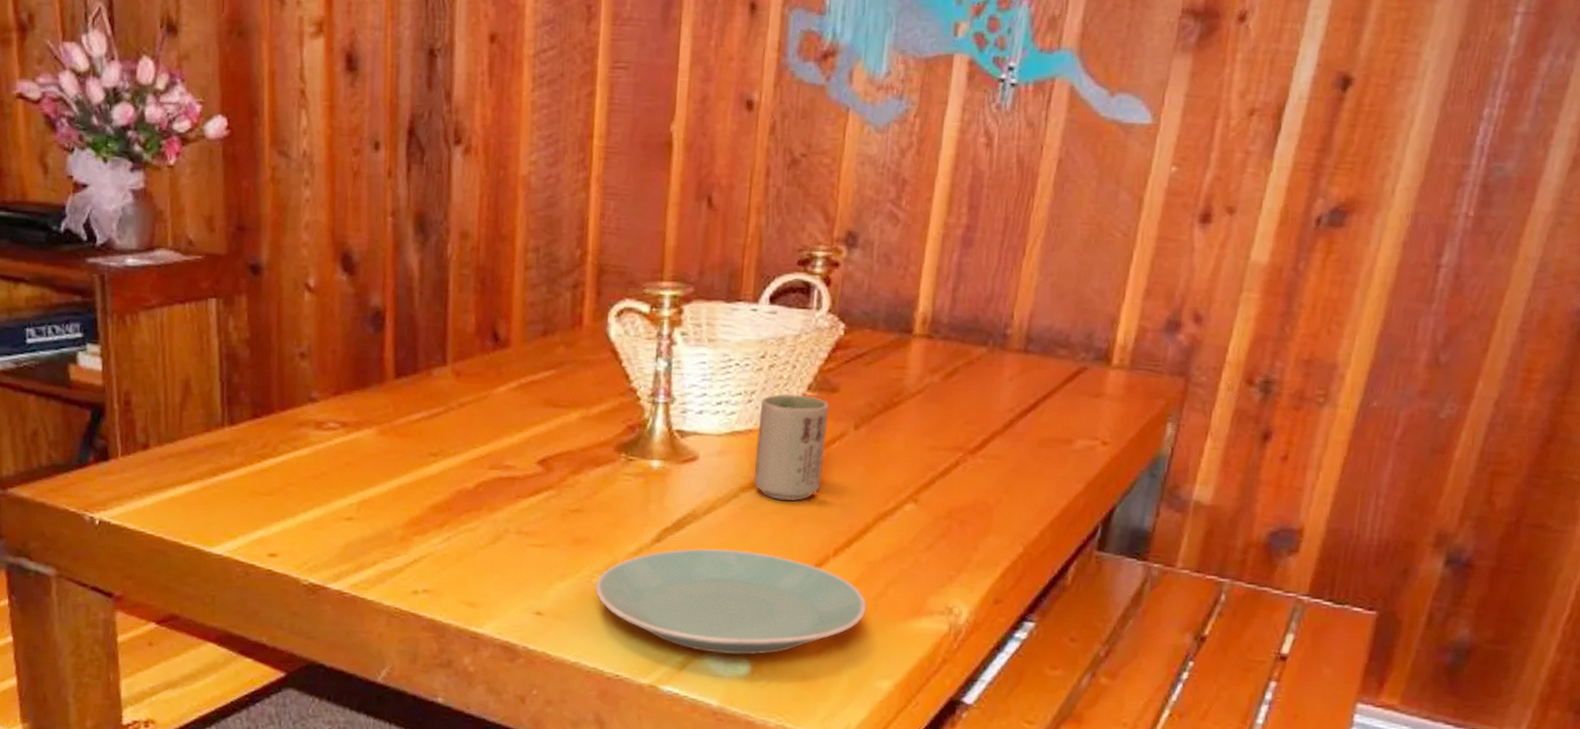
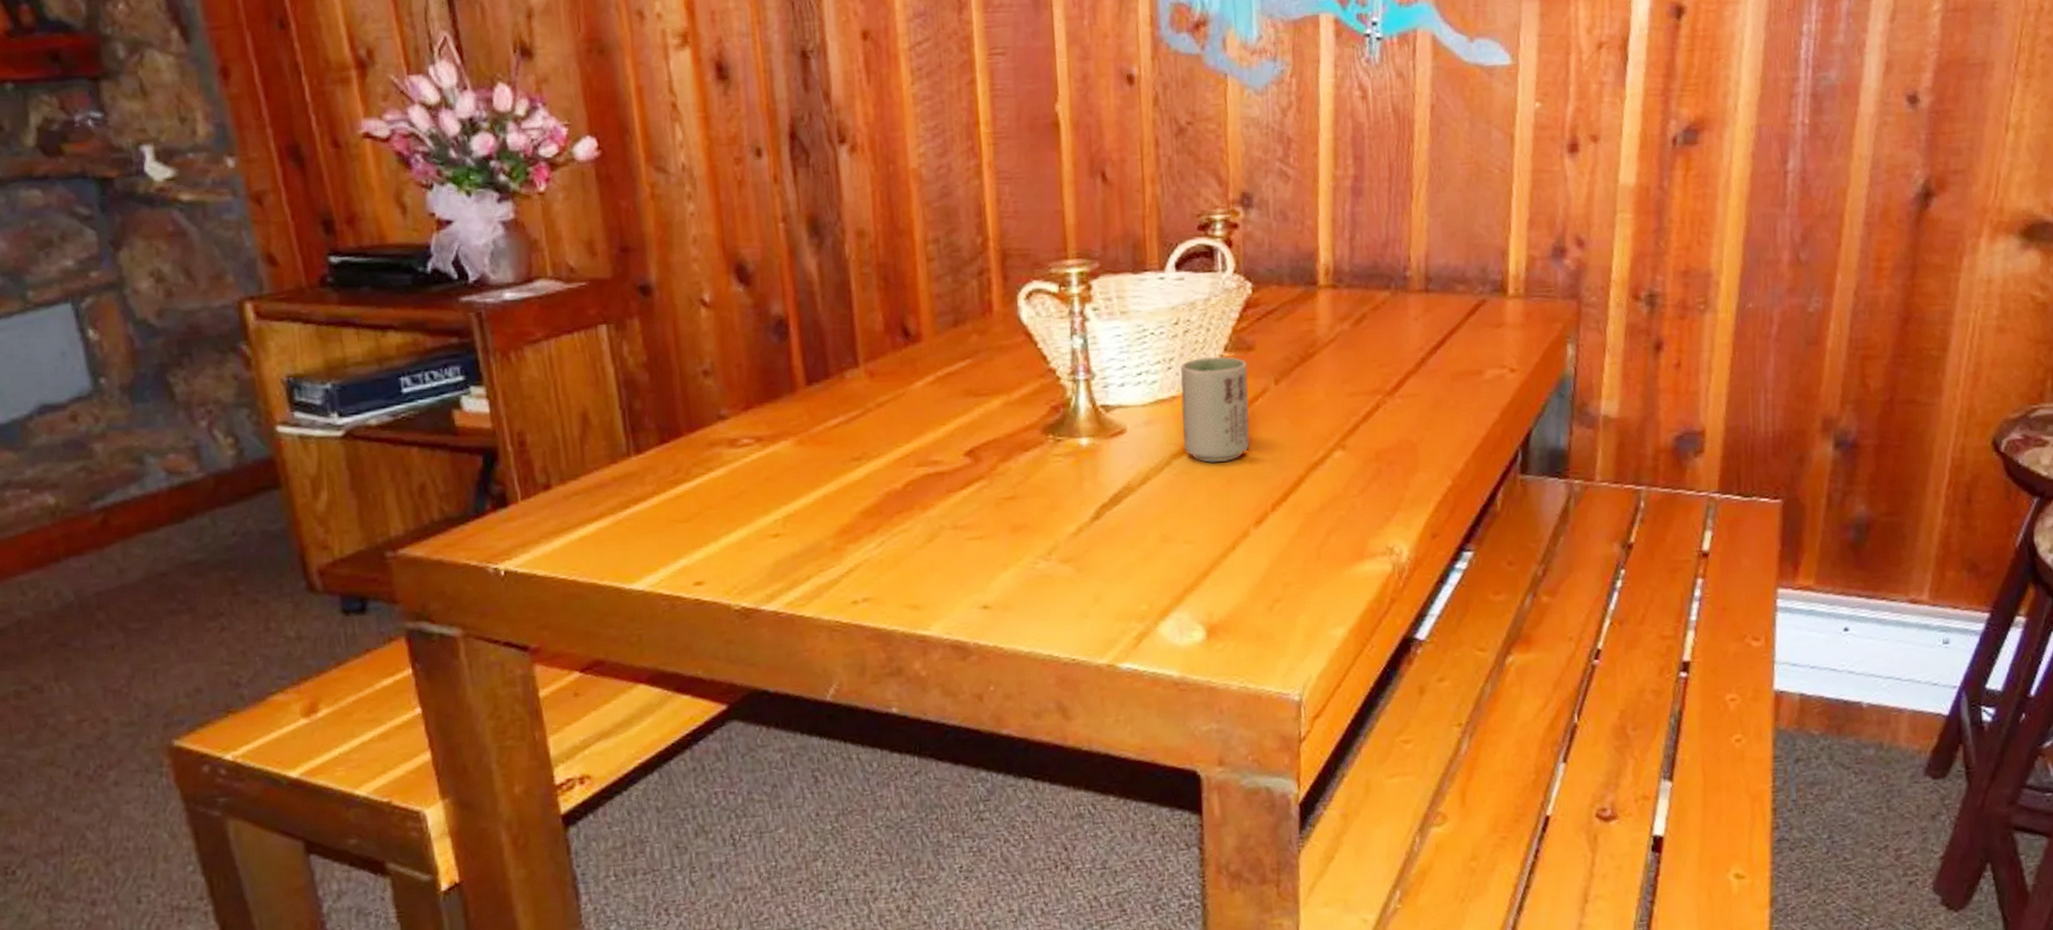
plate: present [595,548,867,655] -> none [1040,516,1311,623]

